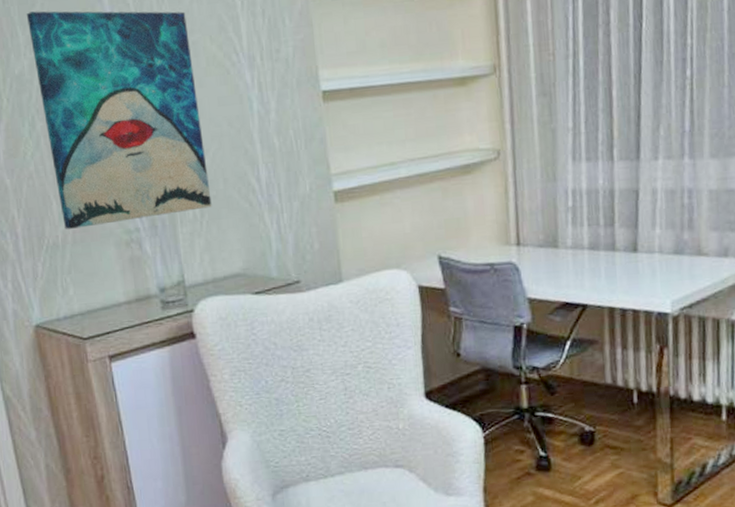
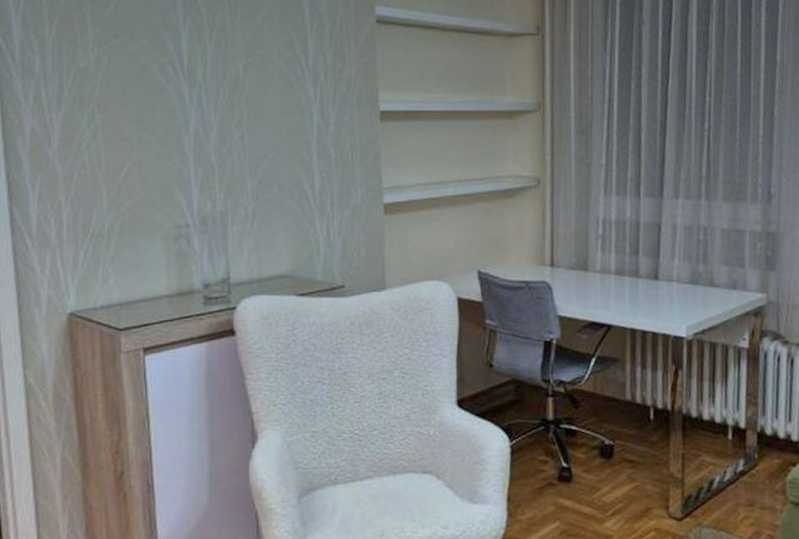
wall art: present [26,11,212,229] -> none [98,11,265,220]

